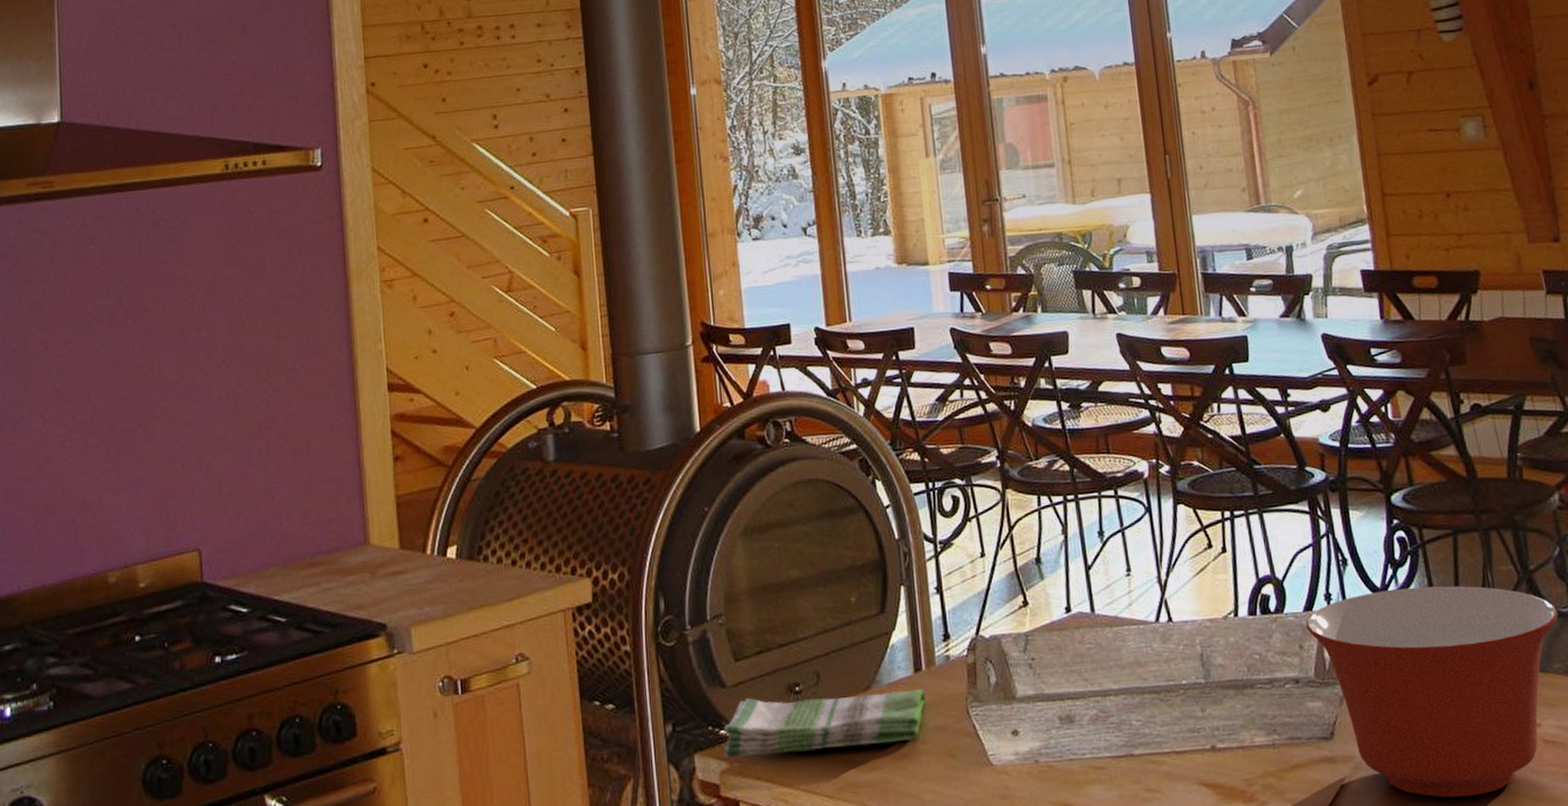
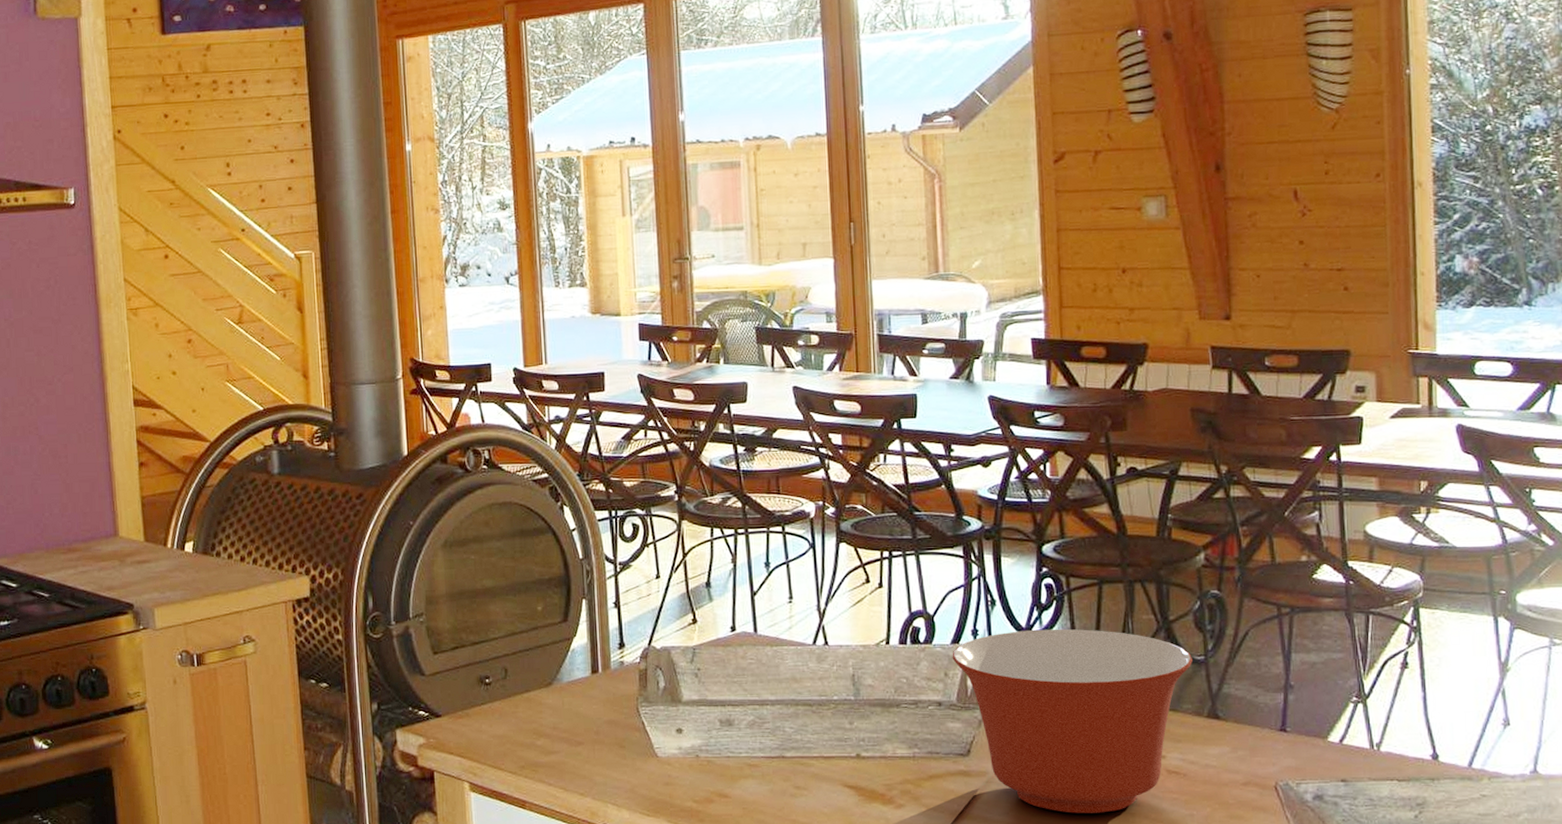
dish towel: present [722,689,927,758] -> none [420,685,602,735]

